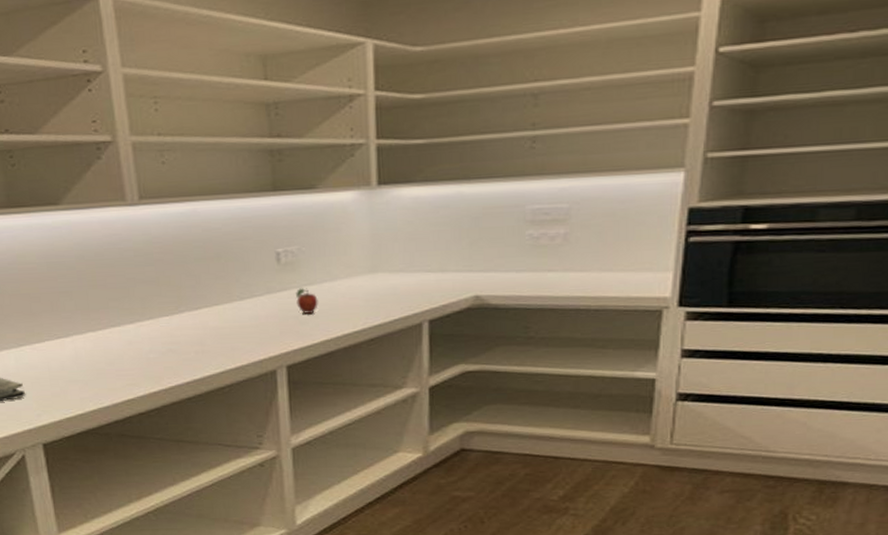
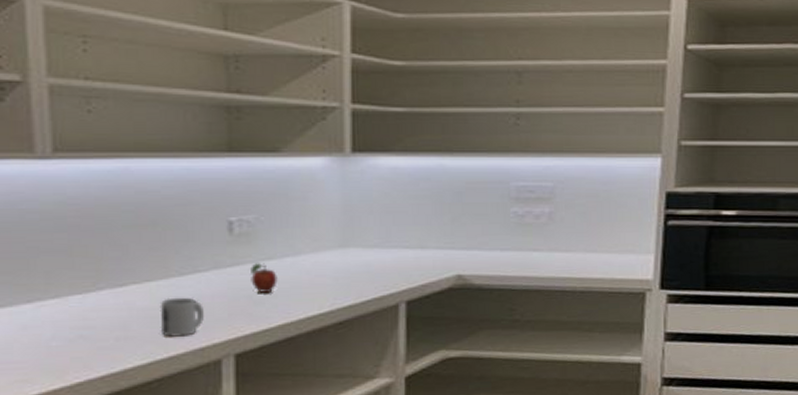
mug: none [226,318,262,351] -> present [159,297,205,337]

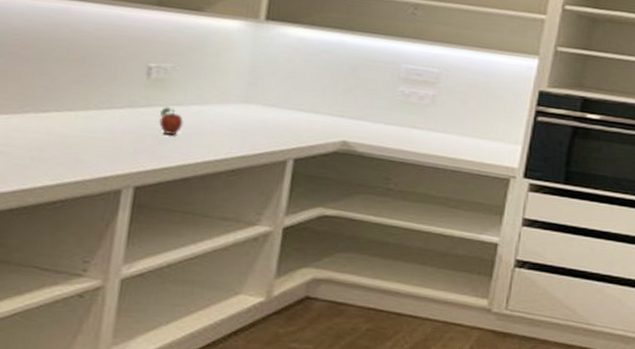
mug: present [159,297,205,337] -> none [71,127,114,165]

